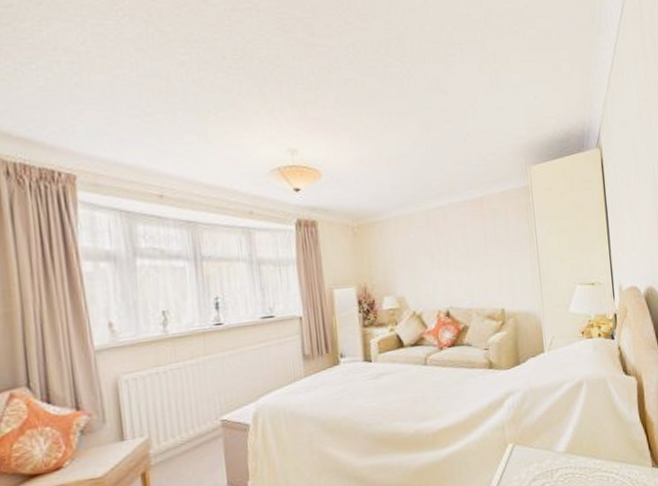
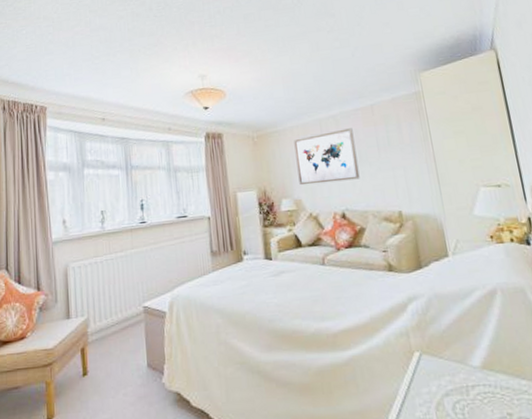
wall art: none [398,221,466,282] -> present [294,128,360,185]

